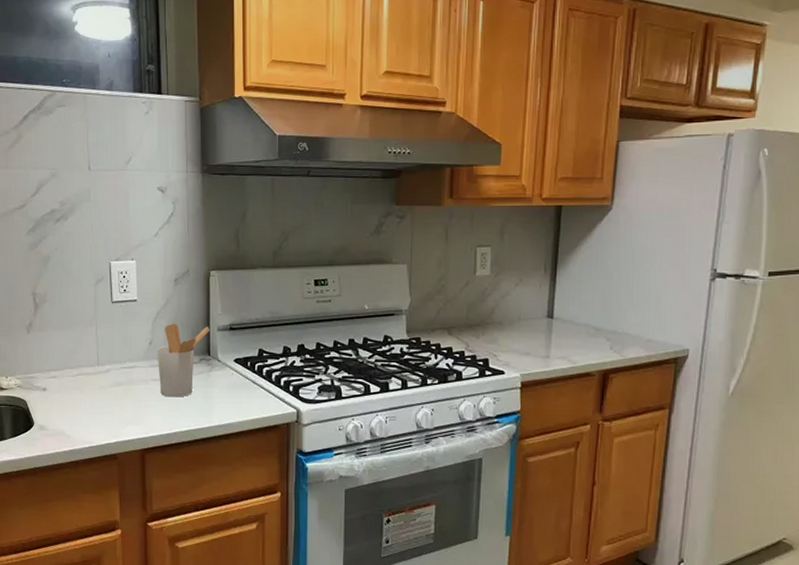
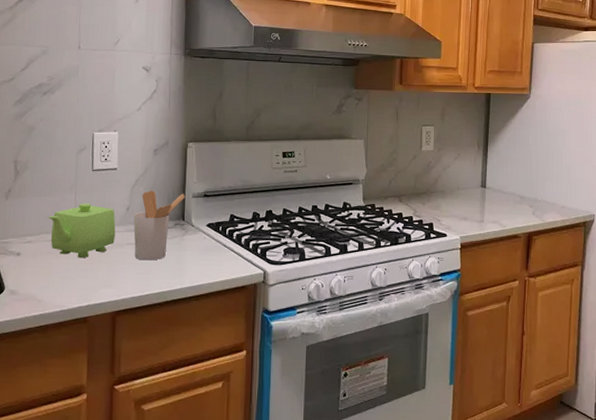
teapot: none [71,337,139,394] -> present [48,203,116,258]

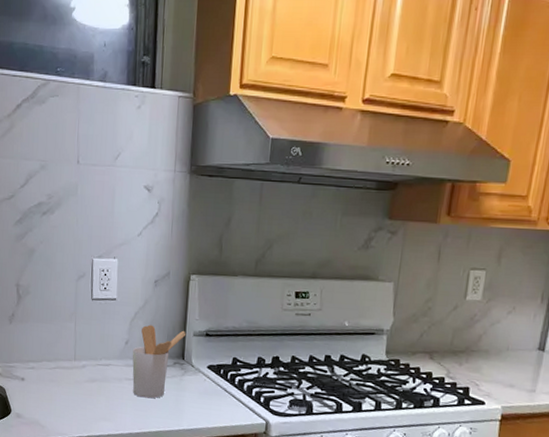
teapot: present [48,203,116,258] -> none [50,333,115,389]

